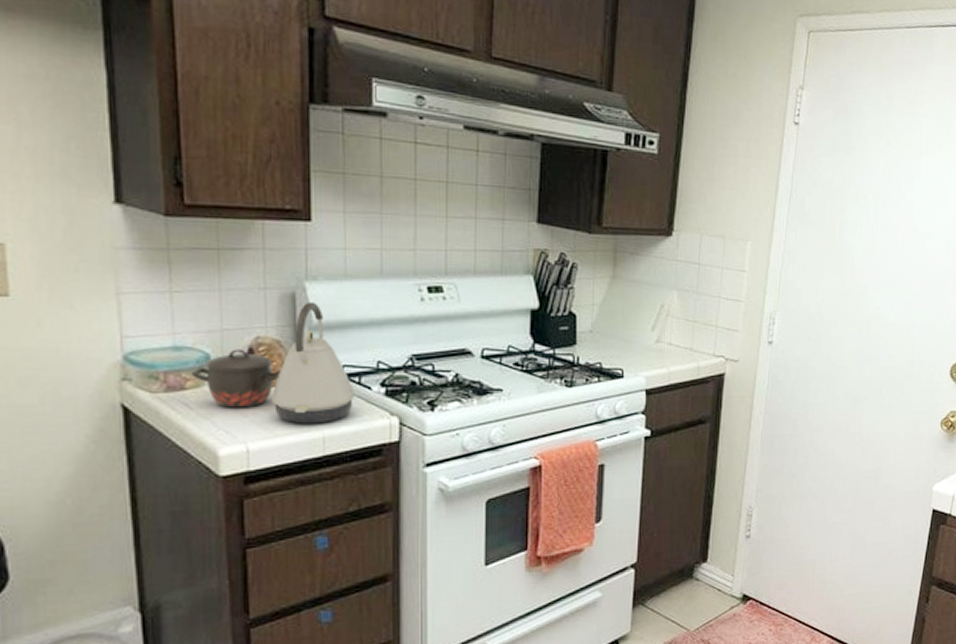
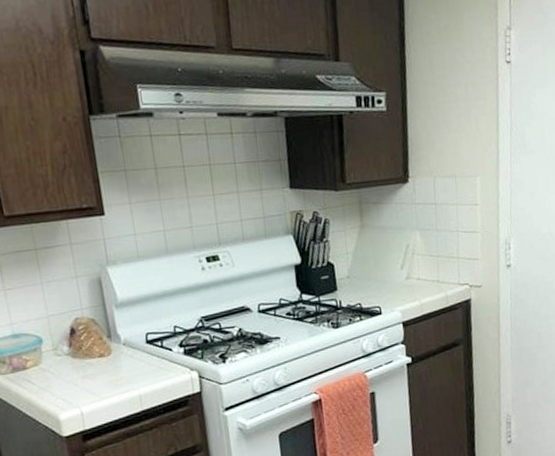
cooking pot: present [190,349,281,408] -> none [29,330,99,380]
kettle: present [270,301,355,424] -> none [93,283,160,387]

